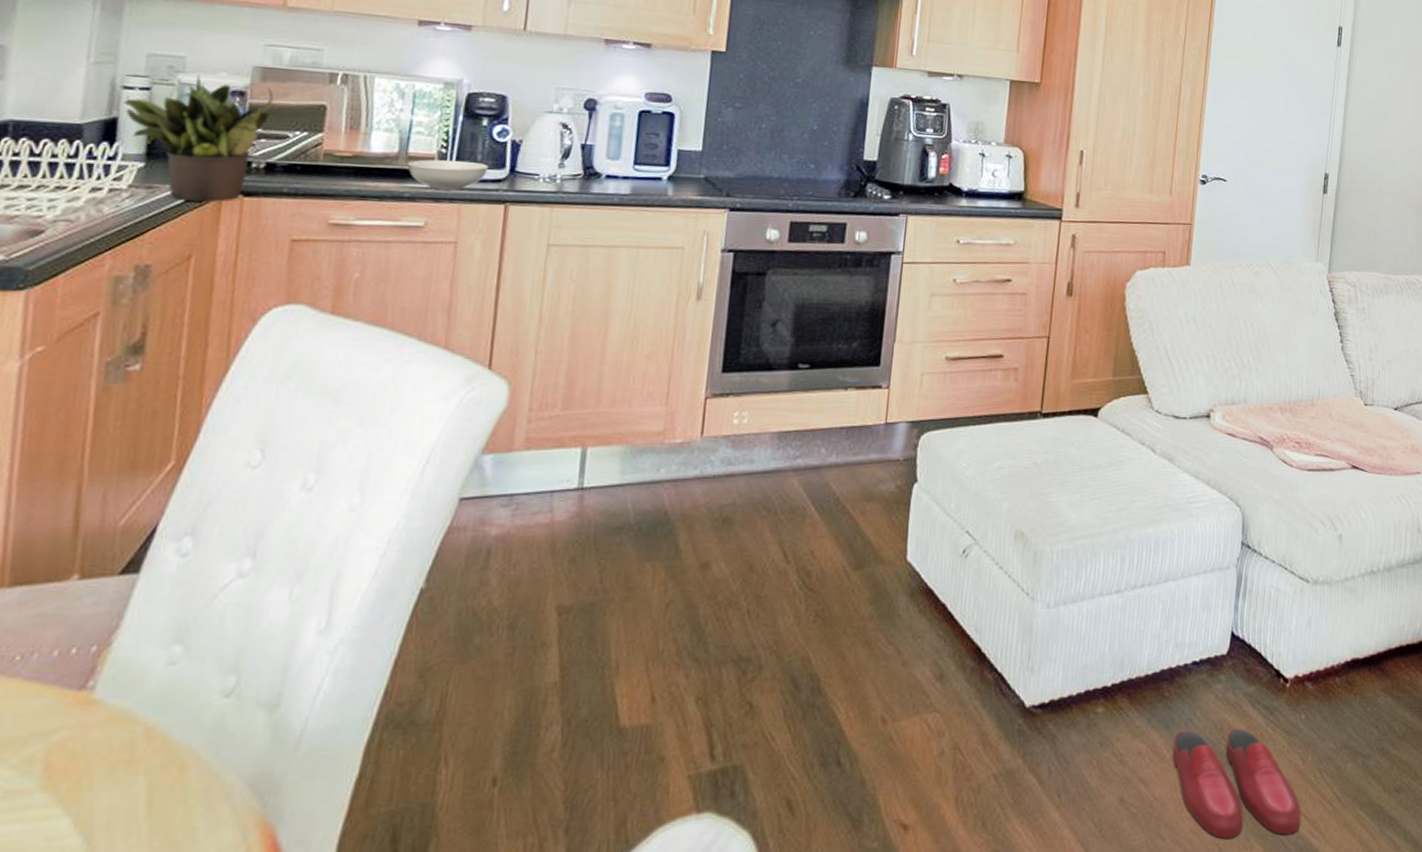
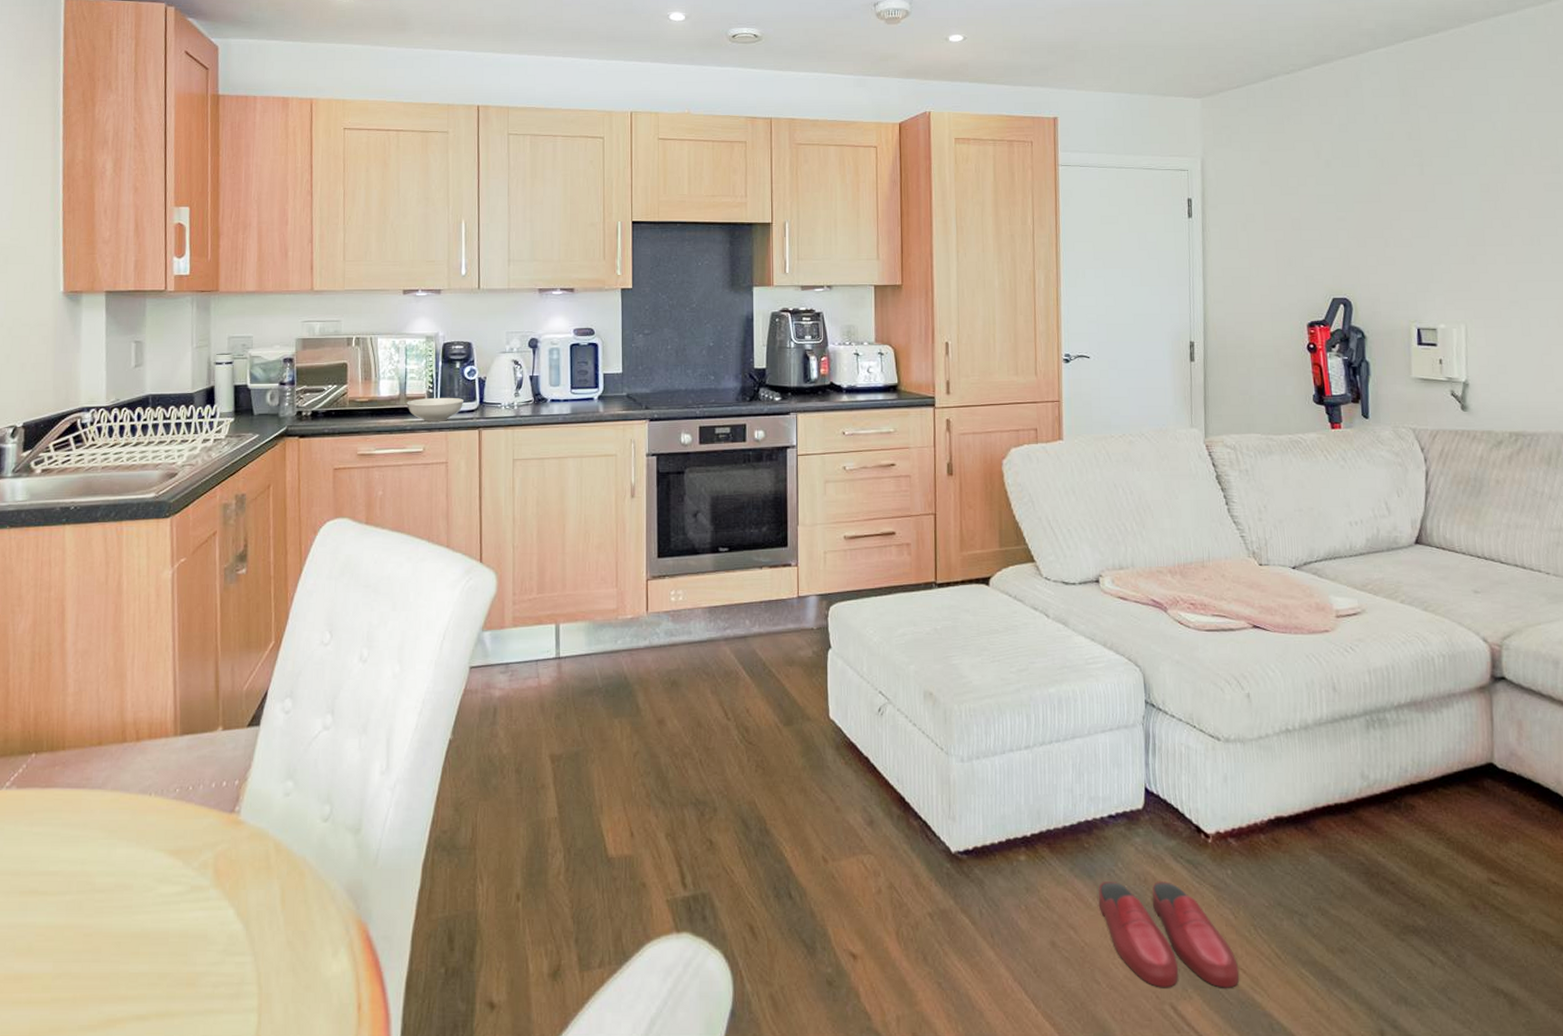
potted plant: present [123,75,274,203] -> none [217,349,312,445]

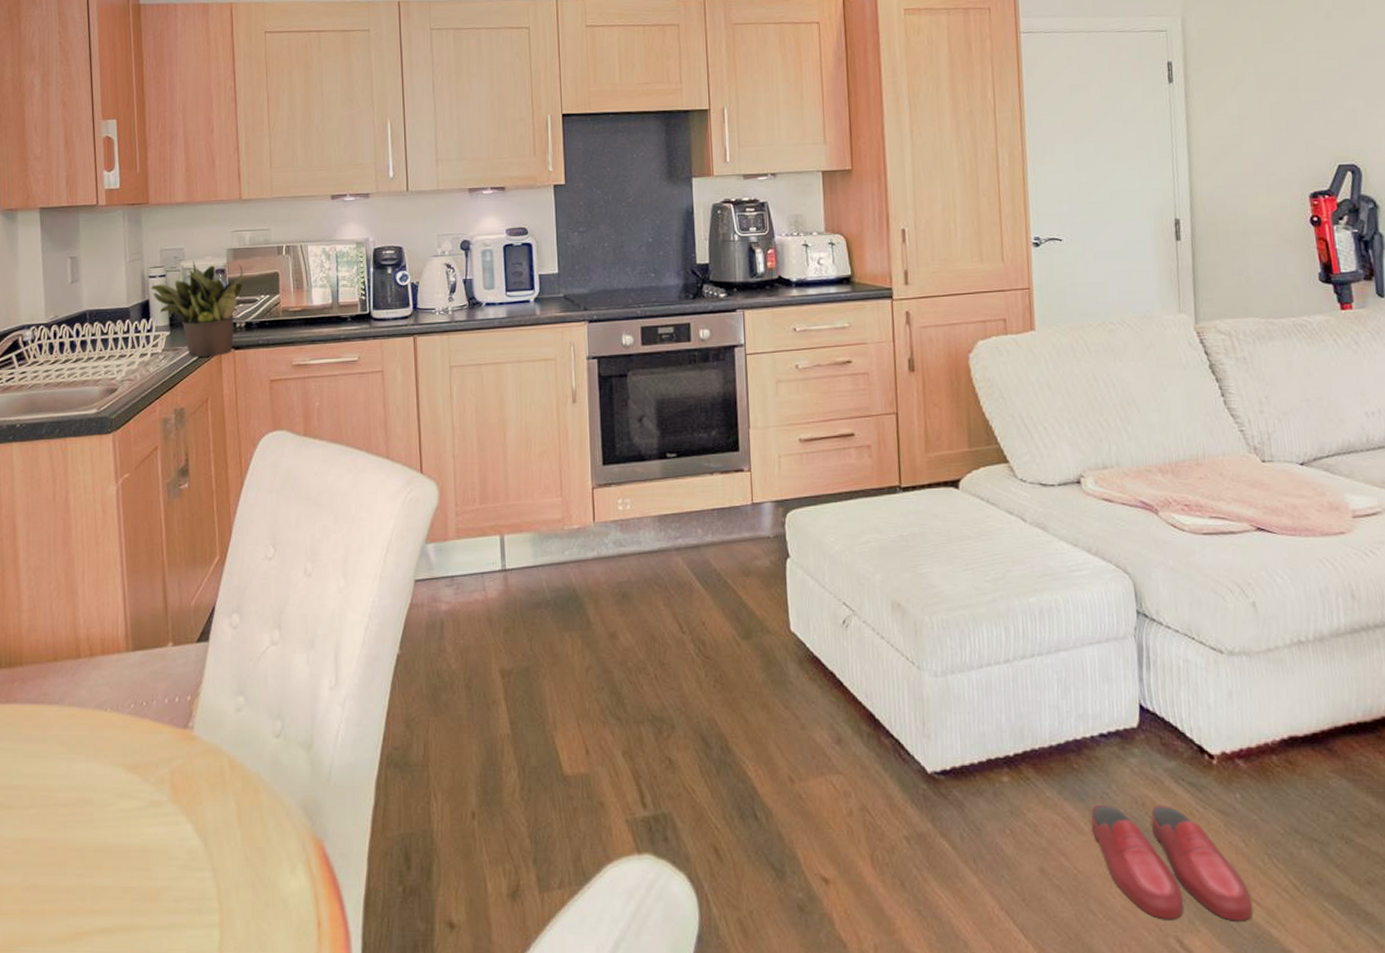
potted plant: none [217,349,312,445] -> present [151,261,243,358]
bowl: present [406,397,465,421] -> none [340,304,398,330]

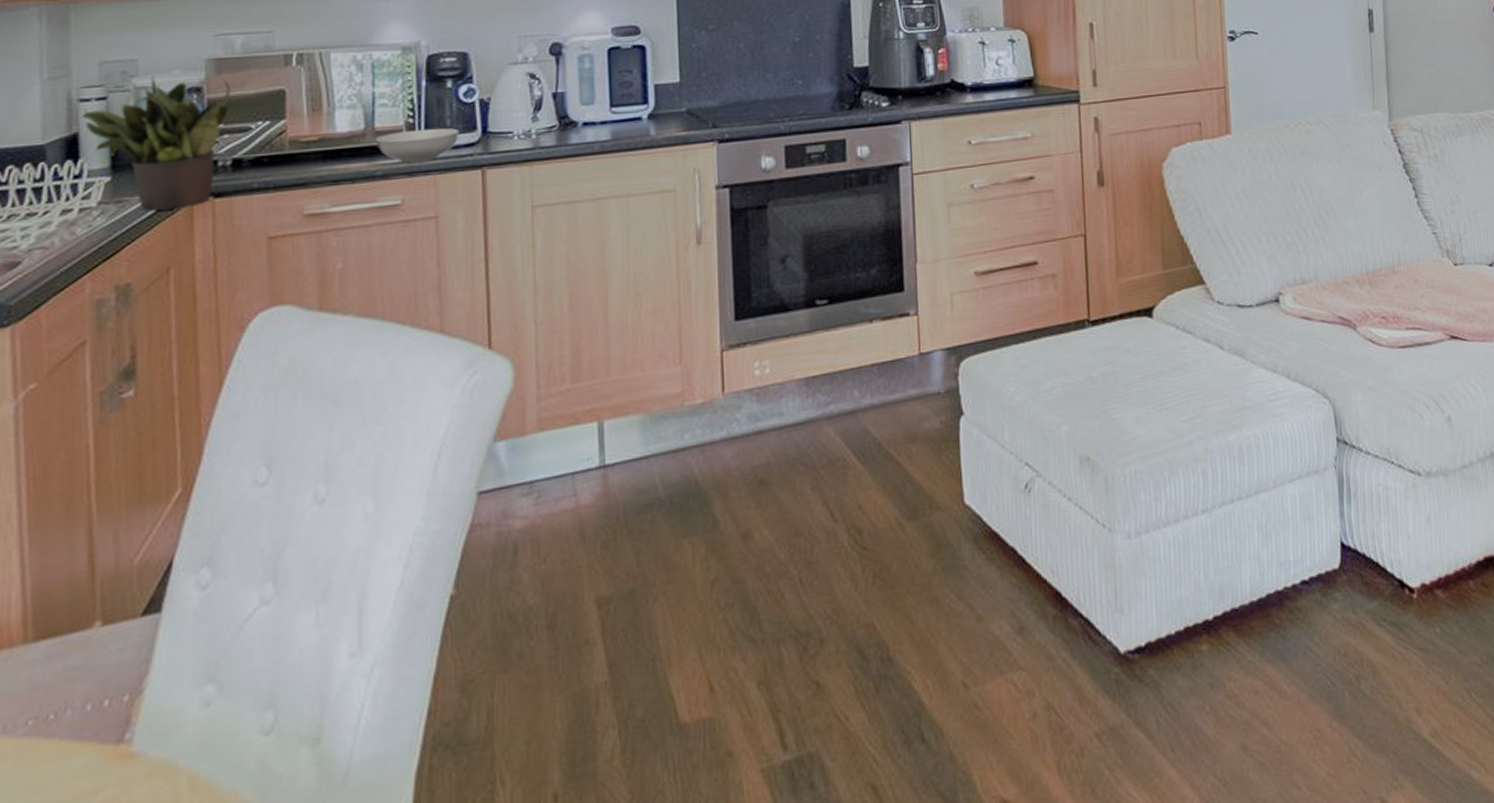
bowl: none [340,304,398,330] -> present [376,127,460,163]
slippers: present [1091,805,1253,921] -> none [1293,651,1454,781]

